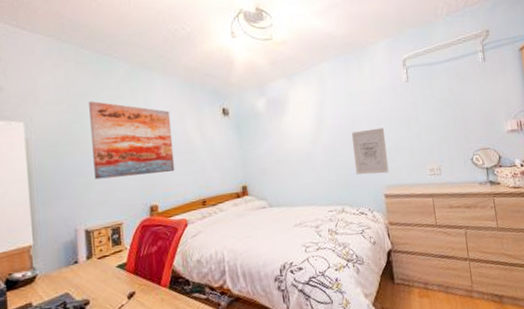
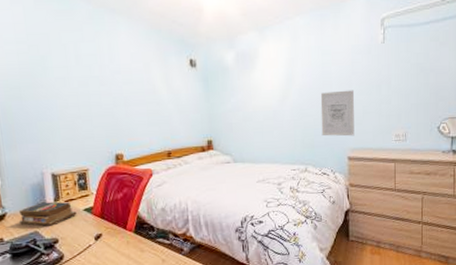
book: none [49,259,110,287] -> present [18,202,77,226]
wall art: present [89,101,175,180] -> none [50,42,141,125]

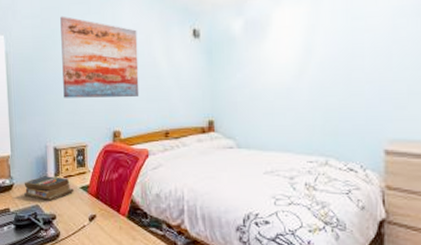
wall art: none [50,42,141,125] -> present [60,16,140,98]
wall art: present [320,90,355,137] -> none [348,63,395,124]

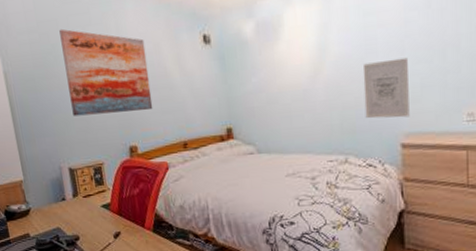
book: present [23,176,74,201] -> none [41,197,95,223]
wall art: none [348,63,395,124] -> present [362,57,410,119]

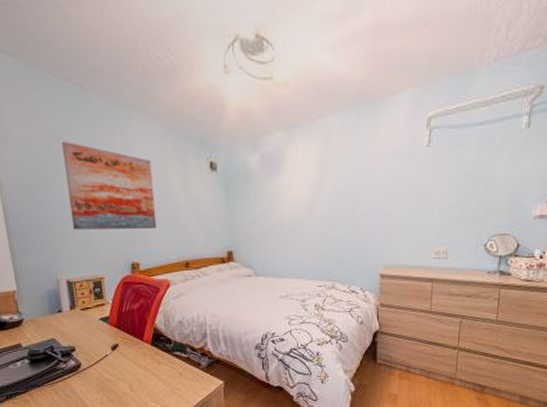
wall art: present [362,57,410,119] -> none [352,200,391,252]

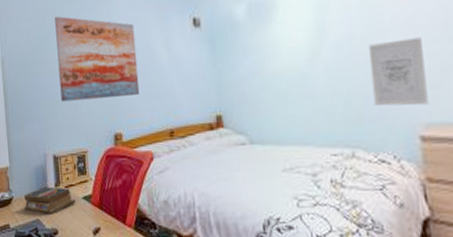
book: none [35,309,93,334] -> present [23,187,76,214]
wall art: none [352,200,391,252] -> present [368,37,429,107]

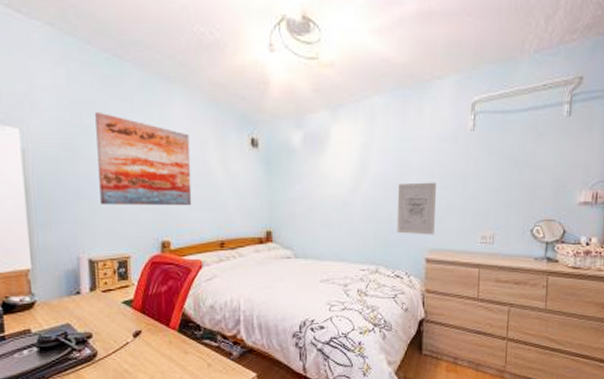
book: present [23,187,76,214] -> none [49,291,115,319]

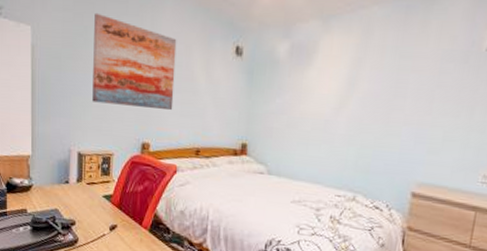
wall art: present [397,182,436,235] -> none [381,106,435,168]

